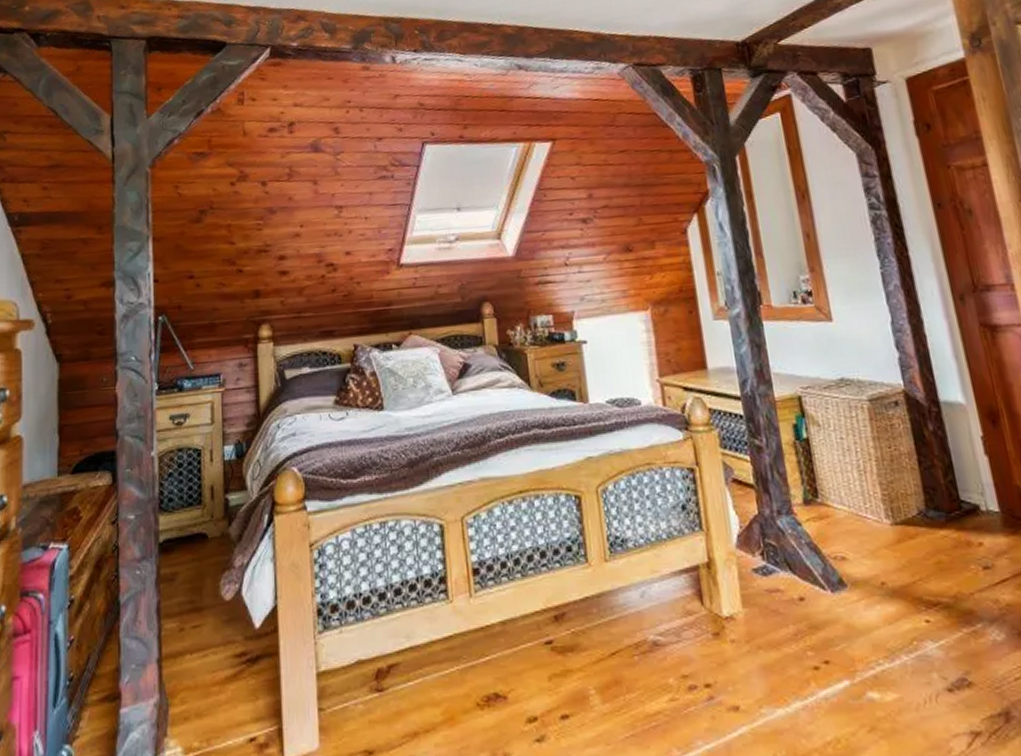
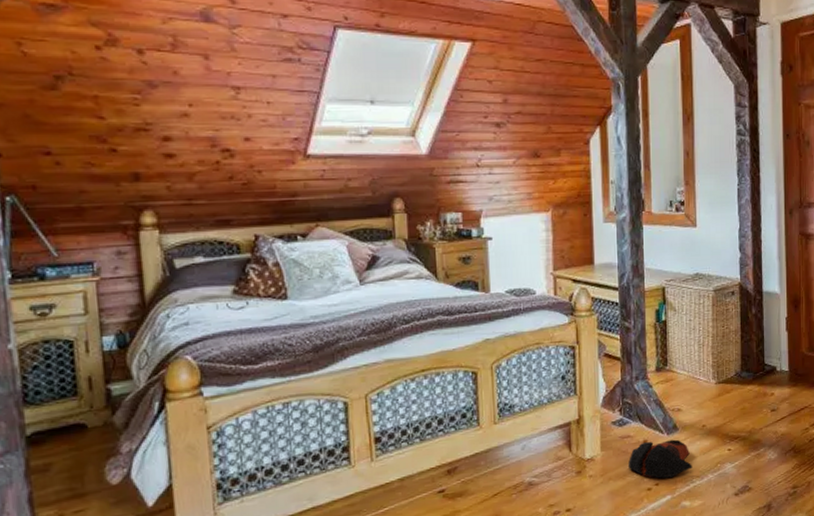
bag: none [781,599,875,654] -> present [628,439,692,479]

